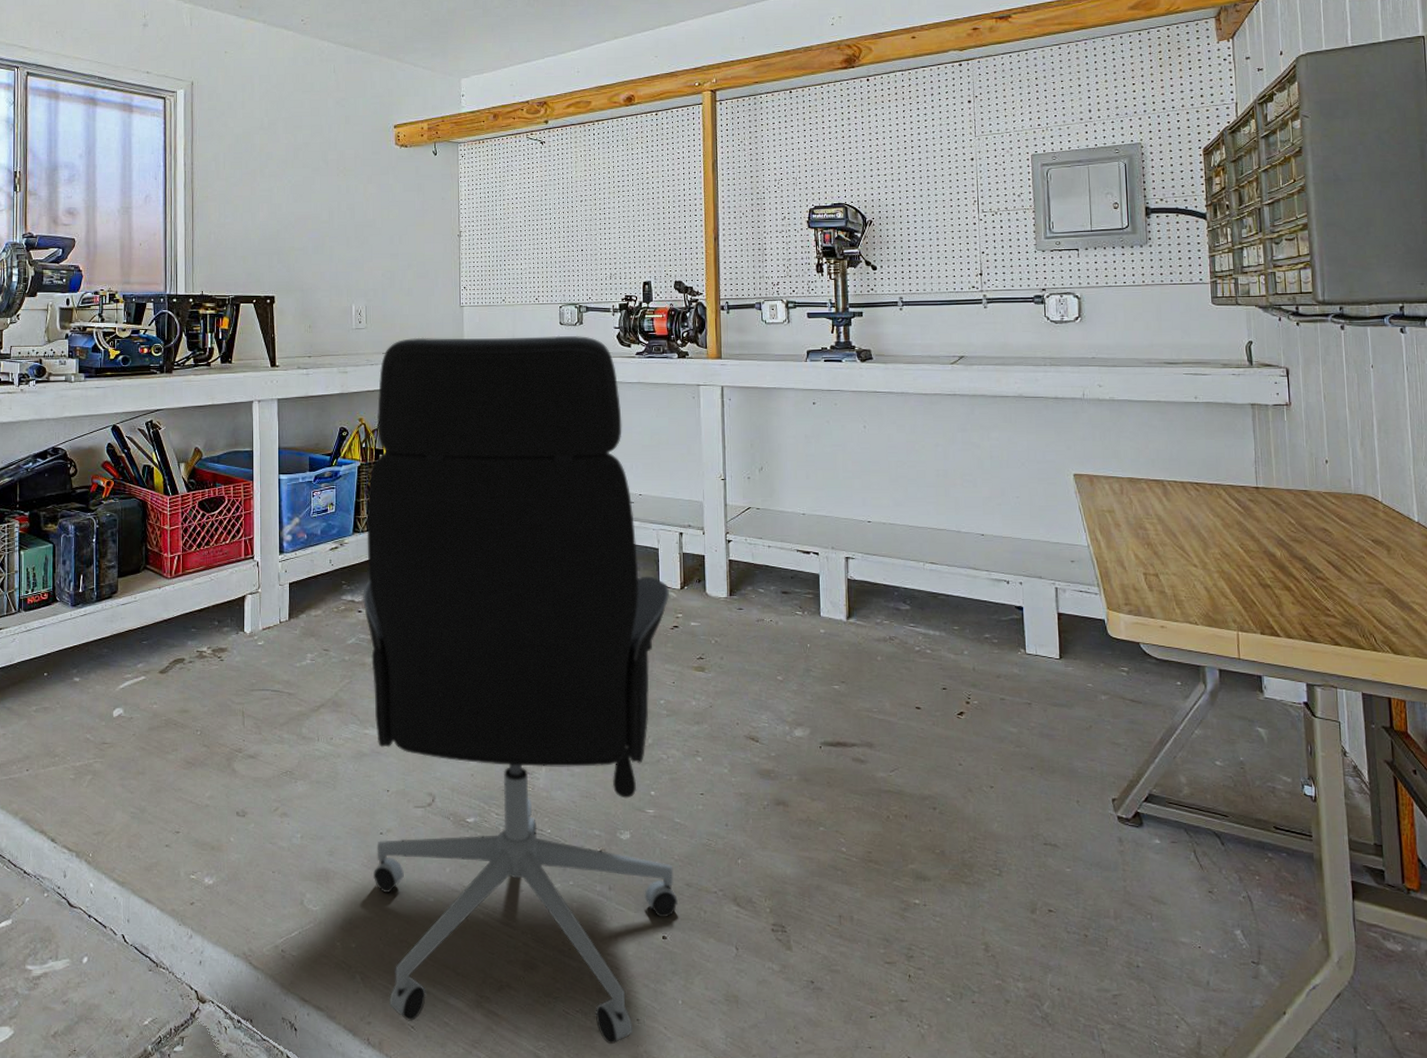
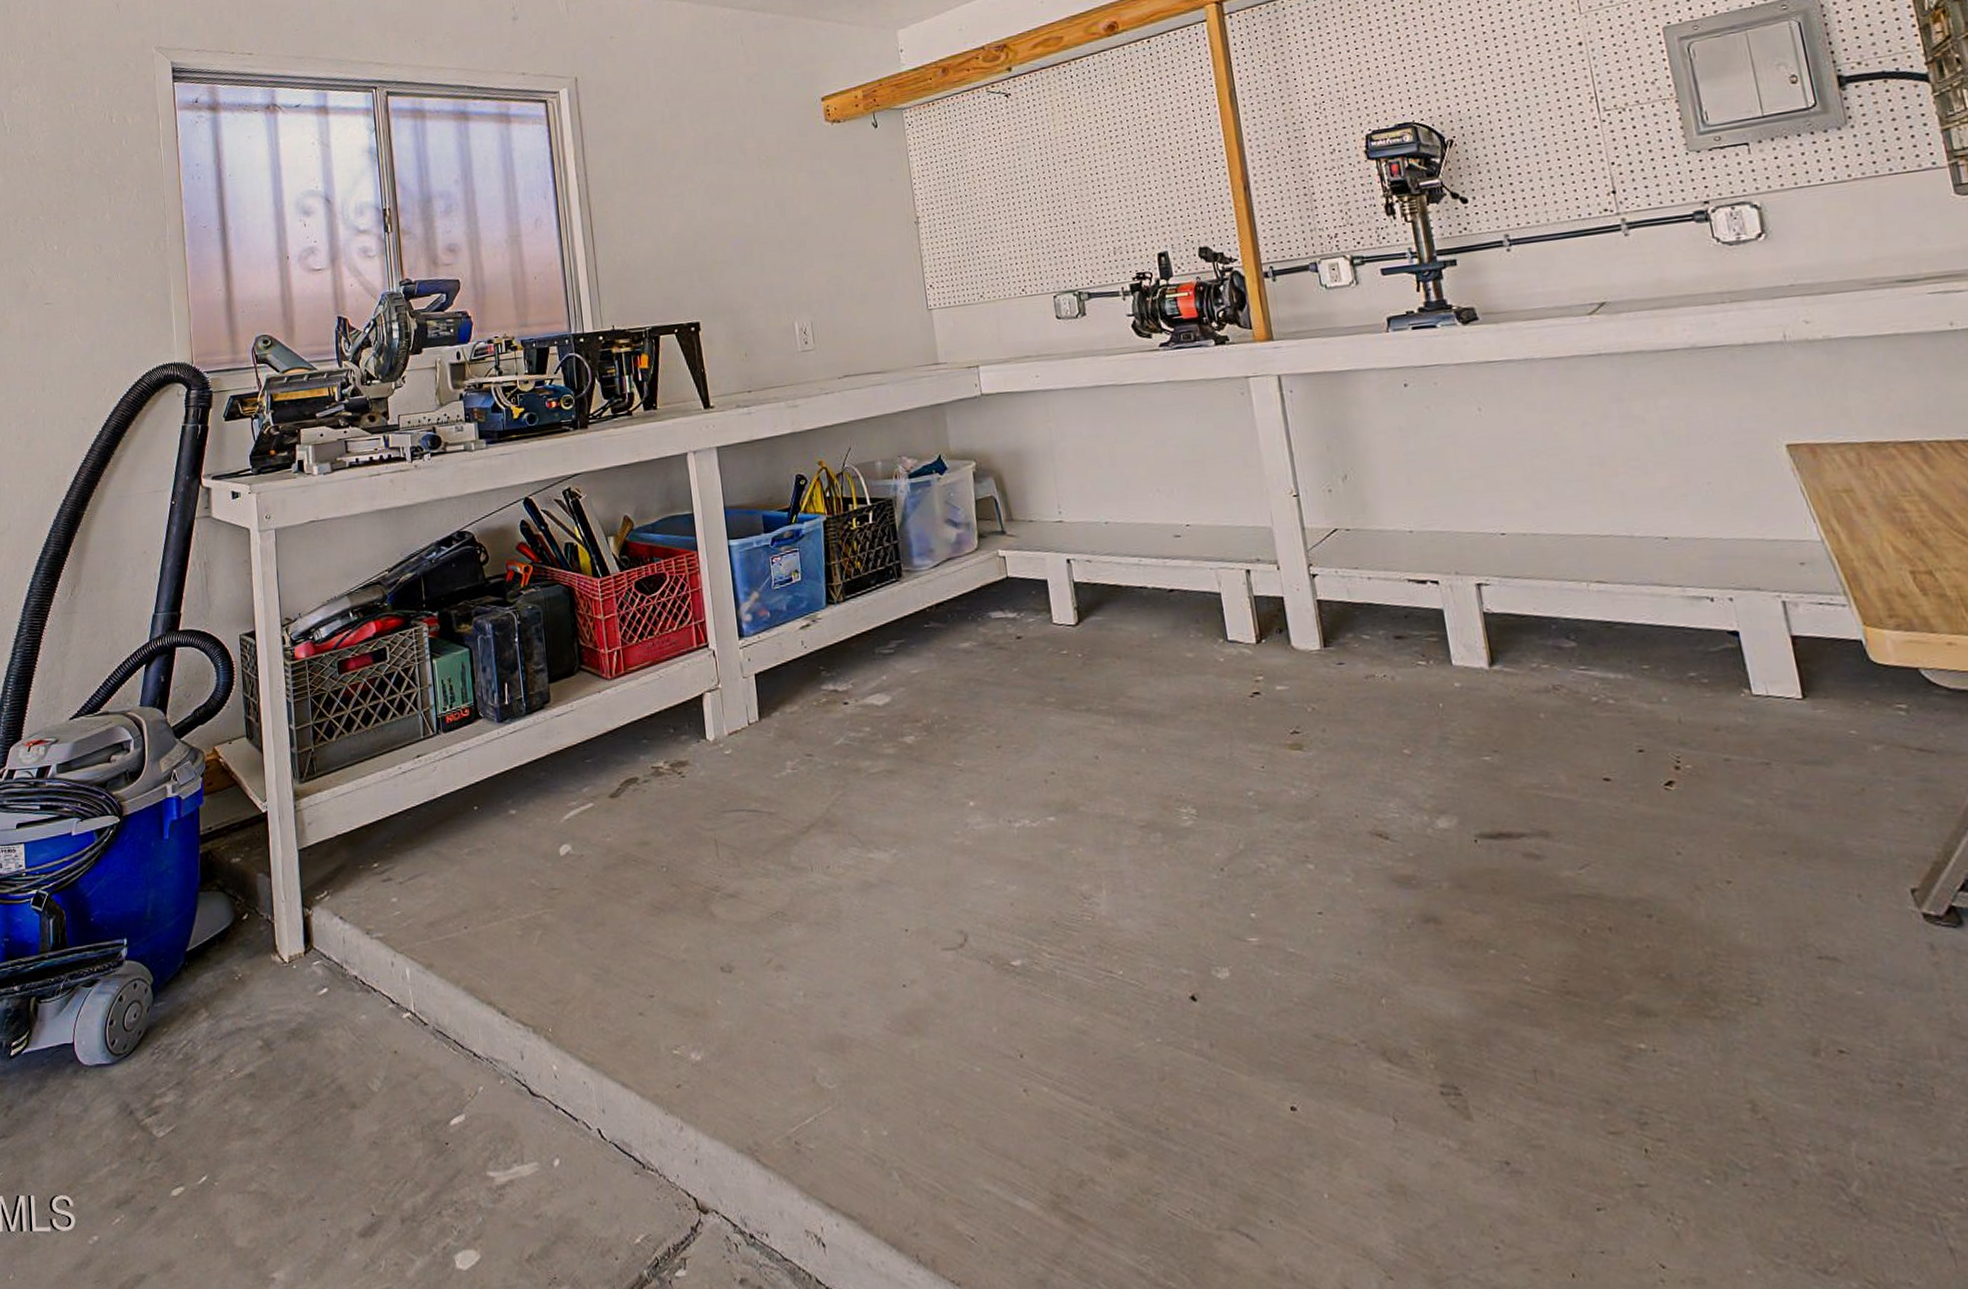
office chair: present [362,335,679,1045] -> none [837,329,1308,1256]

